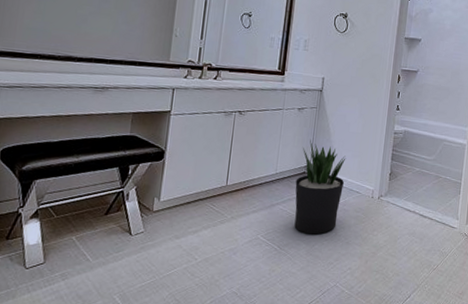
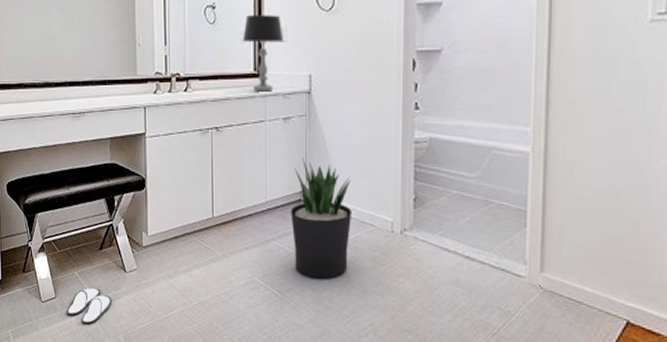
slippers: none [55,251,111,288] -> present [67,288,112,325]
table lamp: none [272,26,306,87] -> present [242,15,284,92]

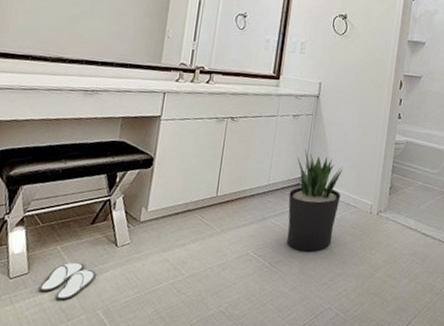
table lamp: present [242,15,284,92] -> none [267,28,303,92]

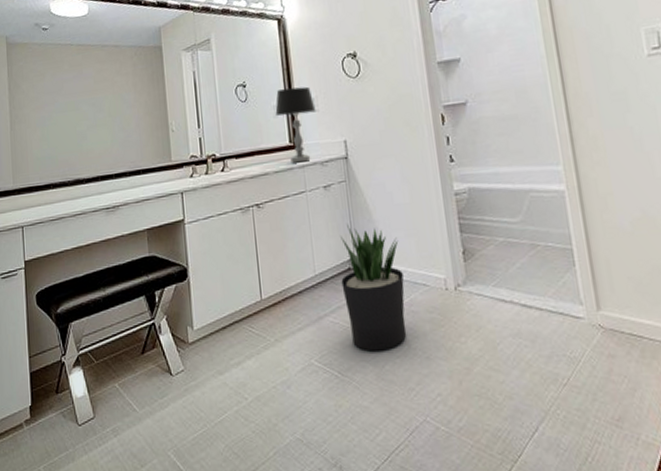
slippers: present [39,262,96,301] -> none [107,399,158,445]
table lamp: none [267,28,303,92] -> present [275,86,316,163]

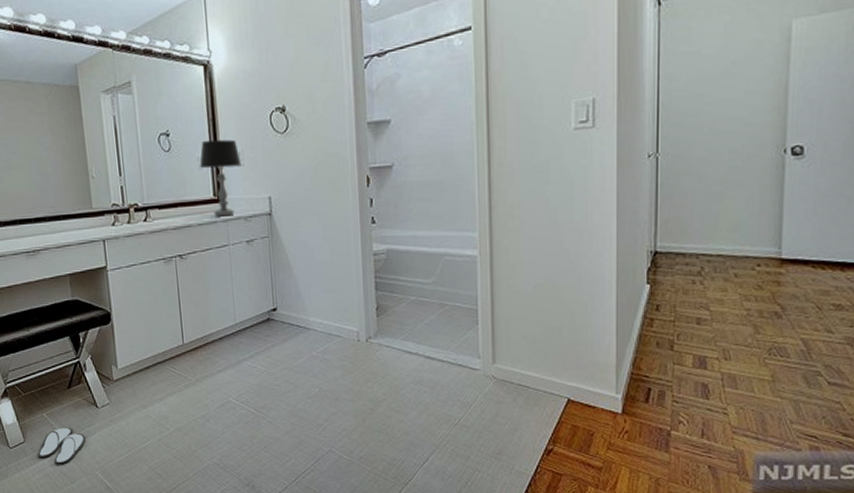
slippers: none [107,399,158,445] -> present [38,427,86,465]
planter: present [341,224,407,352] -> none [260,278,320,392]

